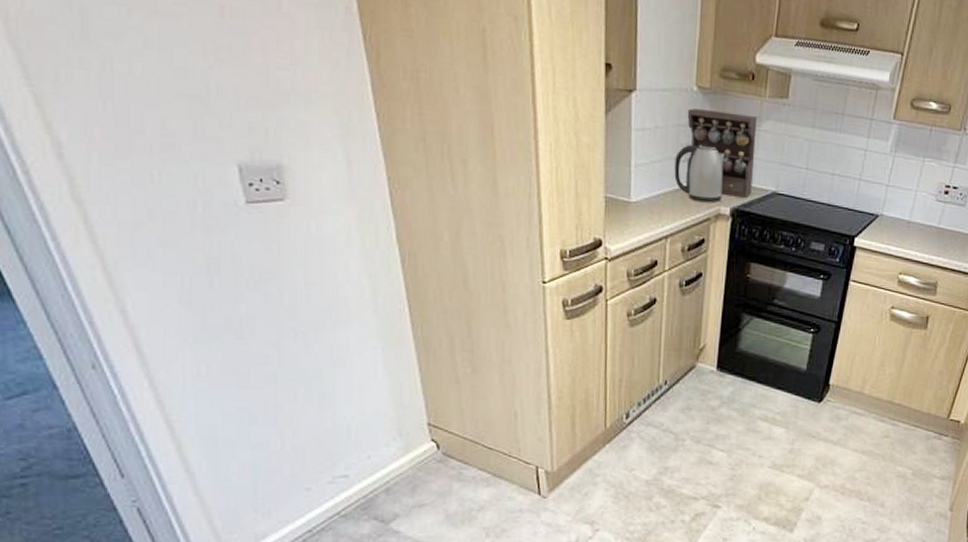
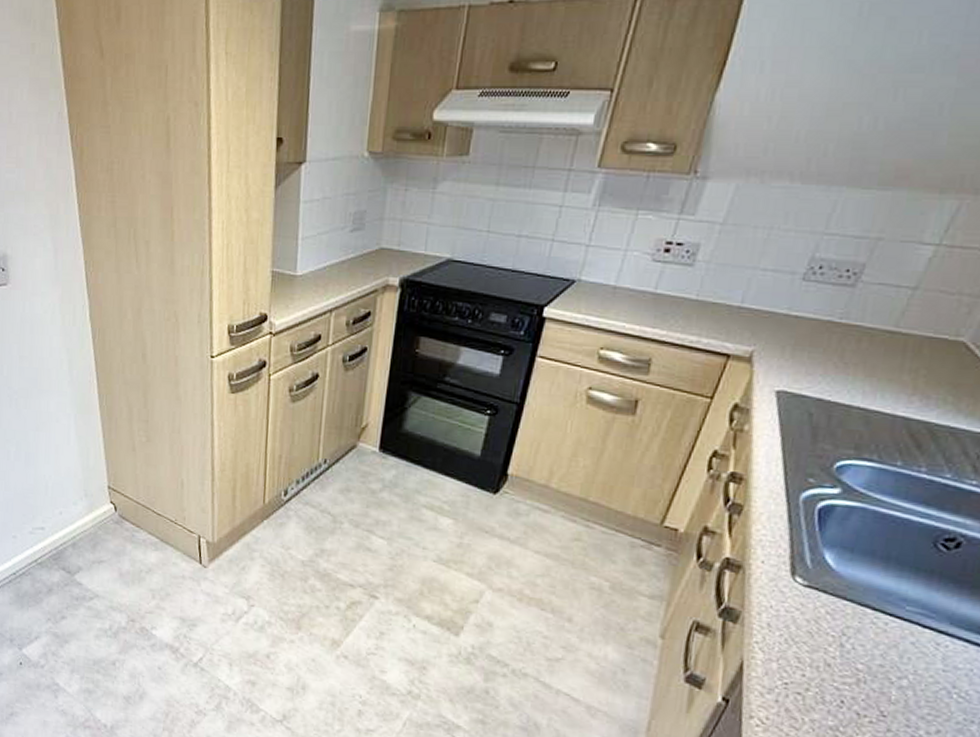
kettle: present [674,143,726,203] -> none [341,211,396,274]
spice rack: present [685,108,757,199] -> none [352,175,433,268]

